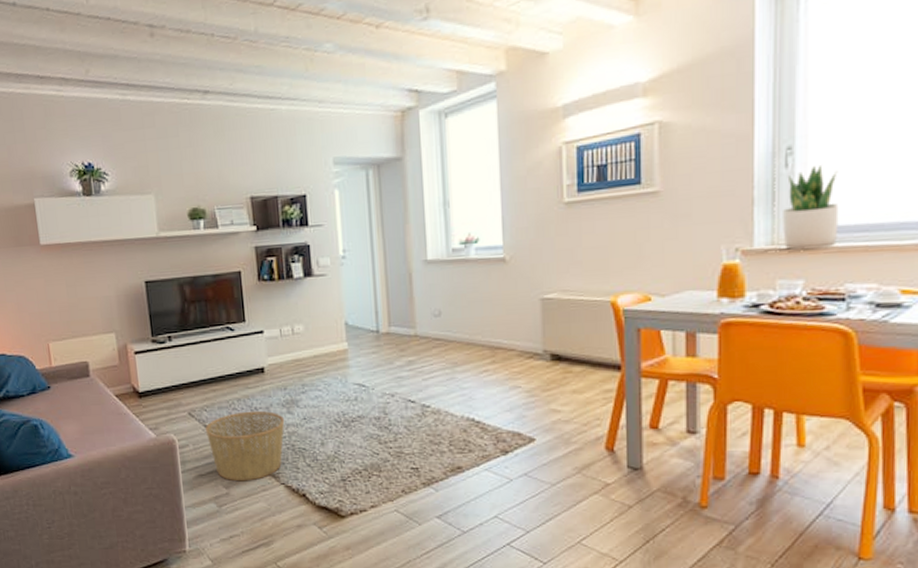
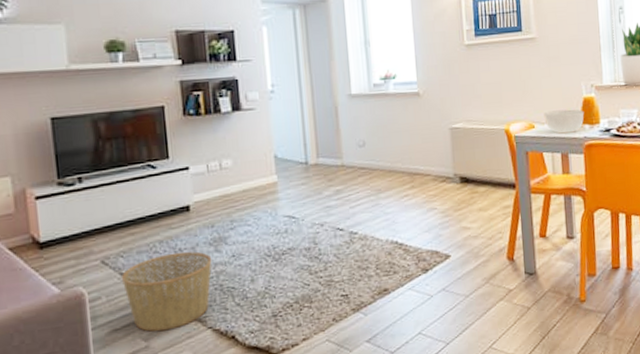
bowl: none [665,279,723,309] -> present [544,109,585,134]

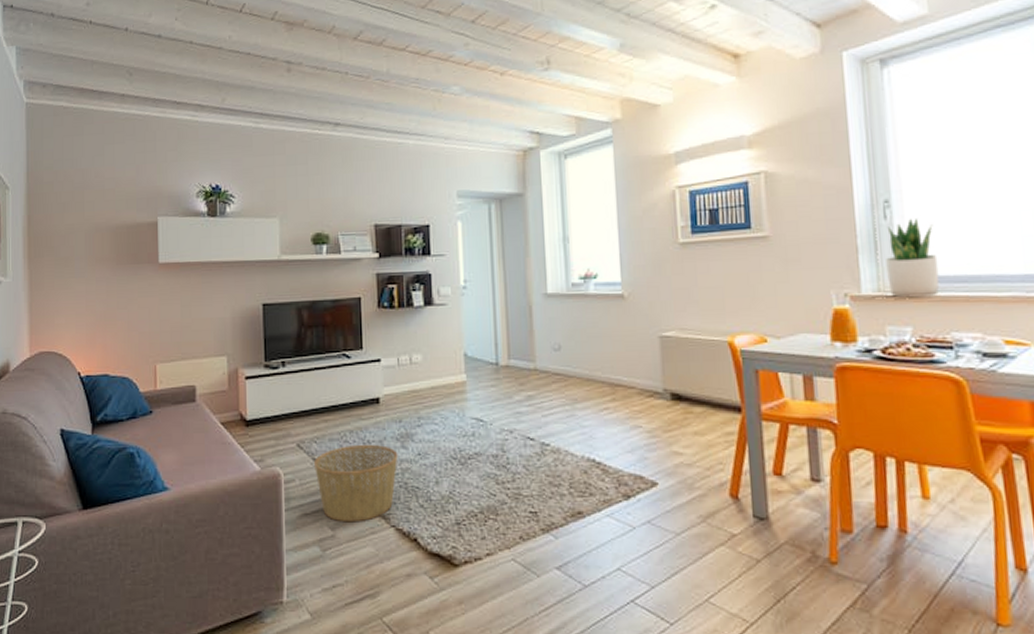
bowl: present [544,109,585,134] -> none [779,322,835,351]

